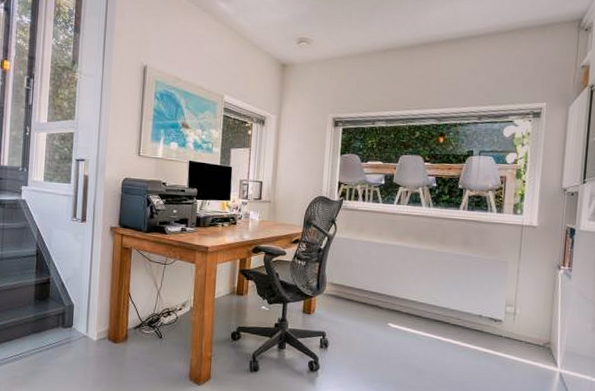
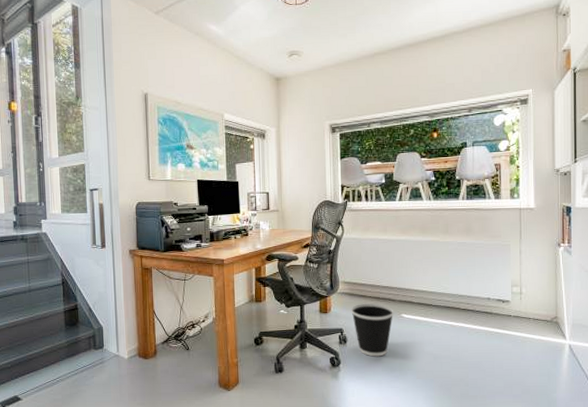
wastebasket: none [335,308,381,366] -> present [351,303,394,357]

